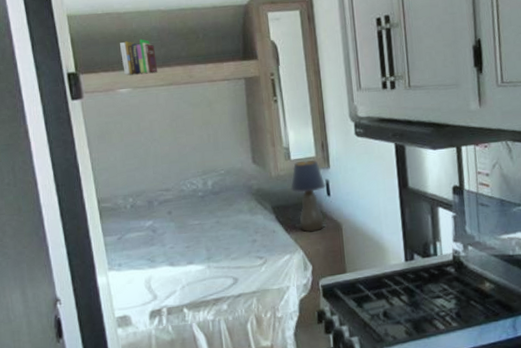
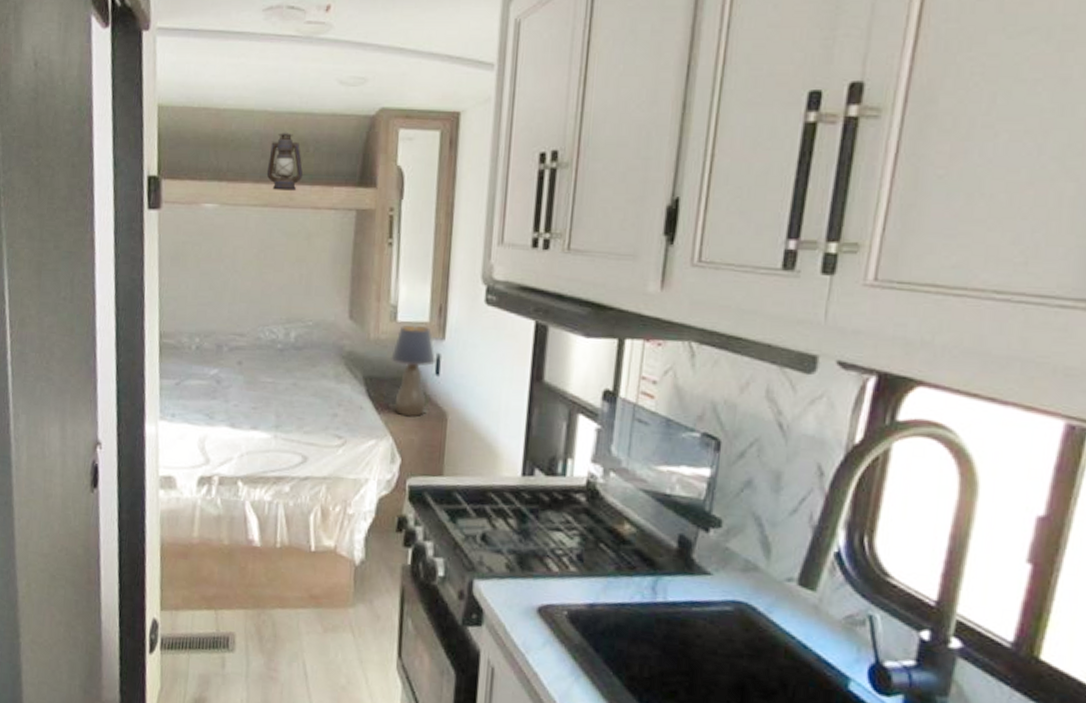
books: present [120,38,158,76] -> none [212,144,254,189]
lantern: none [167,24,197,71] -> present [266,131,303,191]

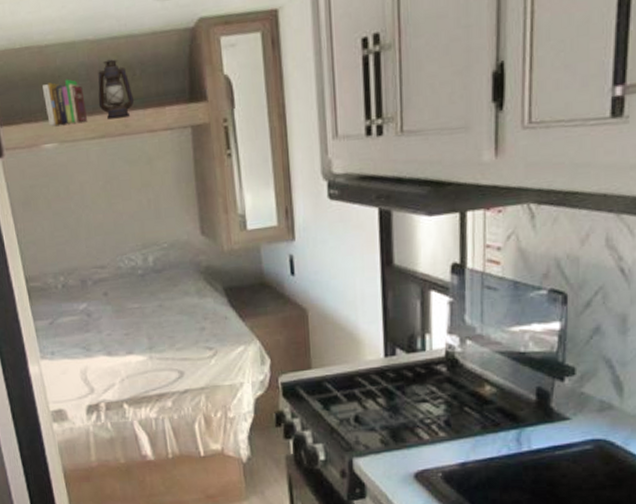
books: none [212,144,254,189] -> present [43,78,88,127]
table lamp: present [391,325,436,417] -> none [246,229,290,320]

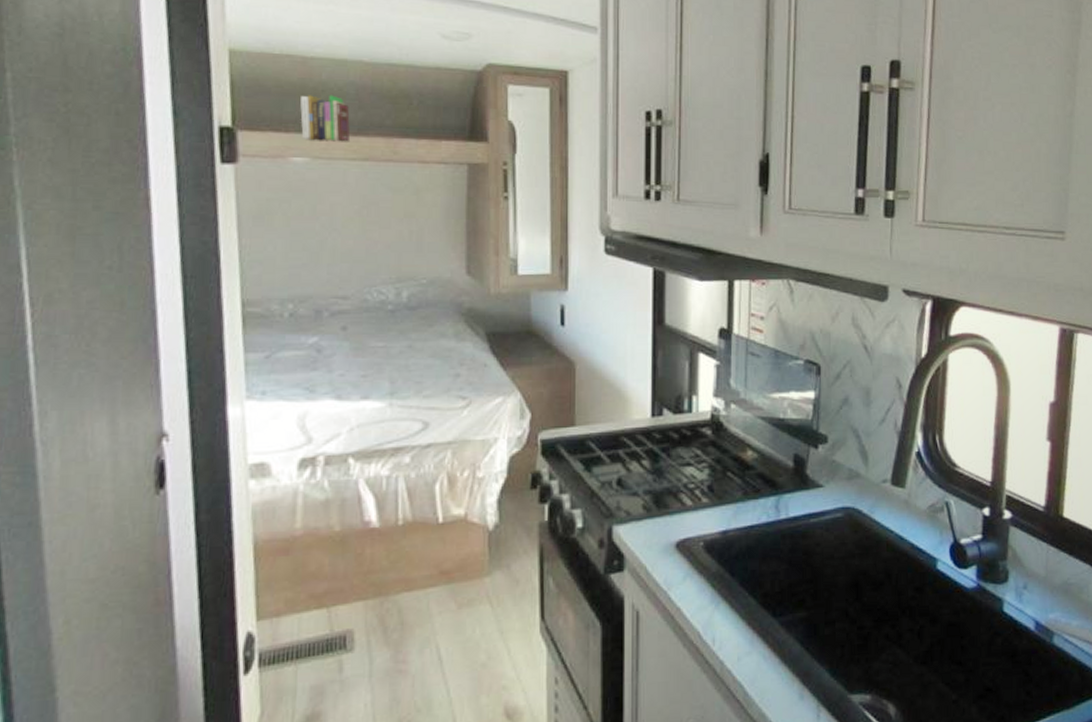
lantern: present [98,58,134,120] -> none [365,83,407,144]

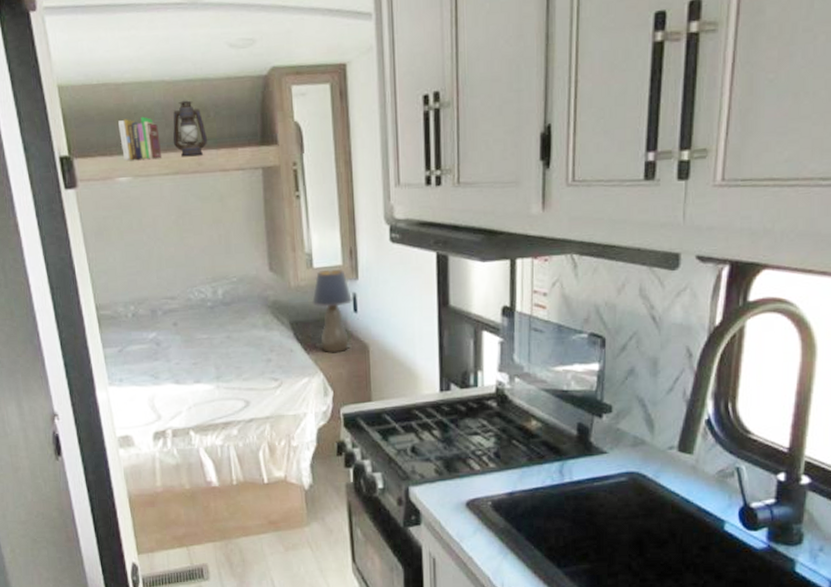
lantern: none [365,83,407,144] -> present [172,99,207,157]
table lamp: none [514,277,561,370] -> present [312,268,353,353]

